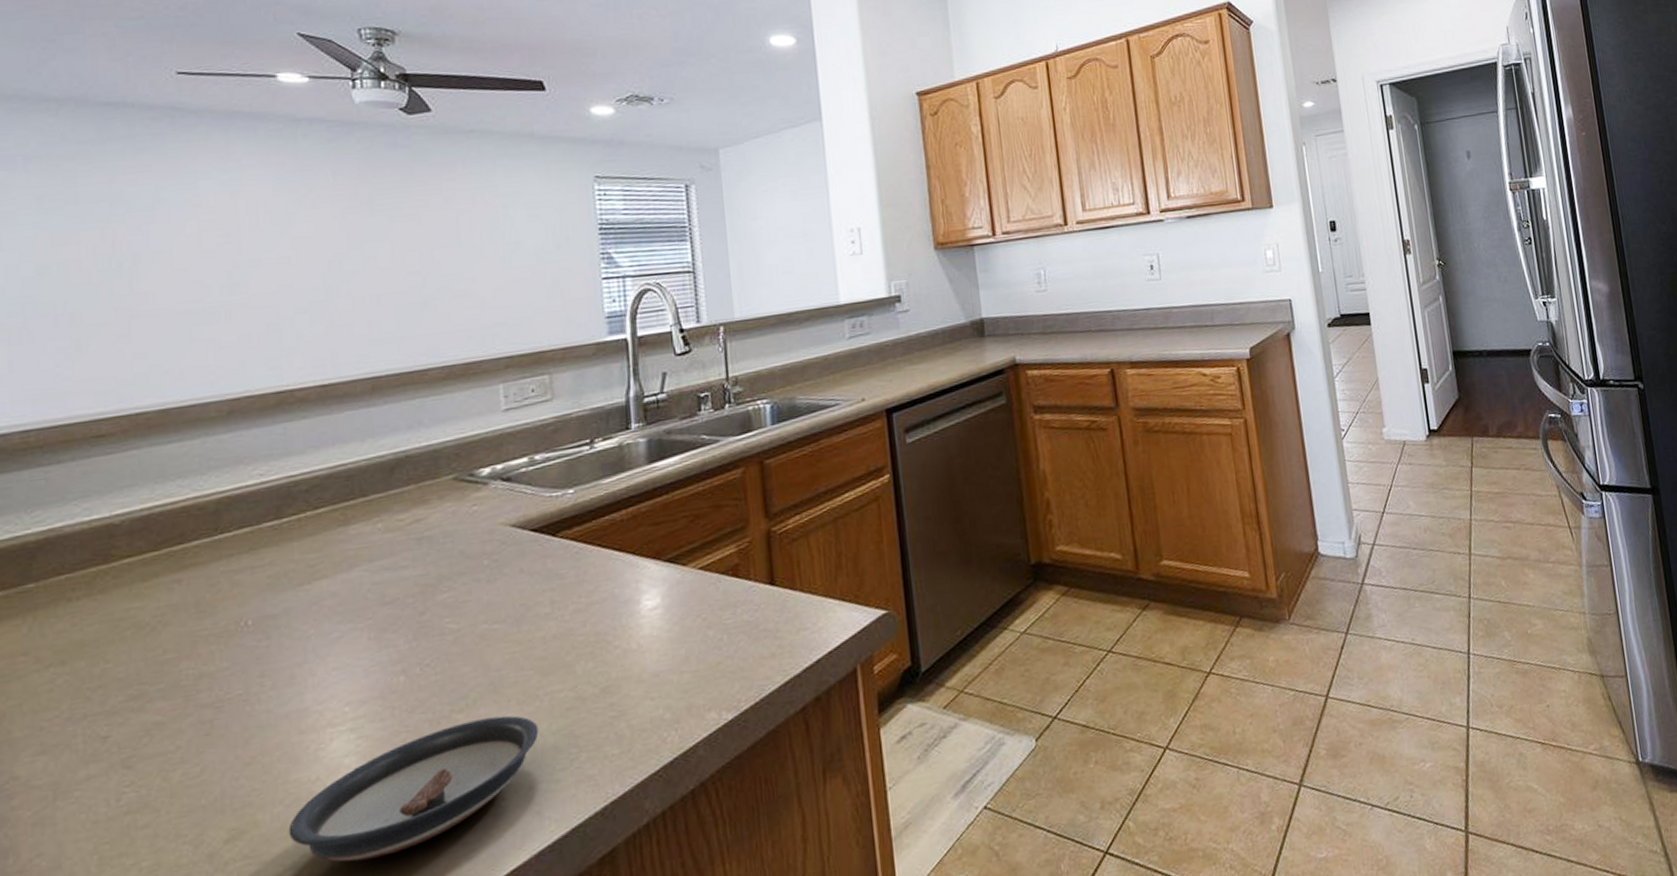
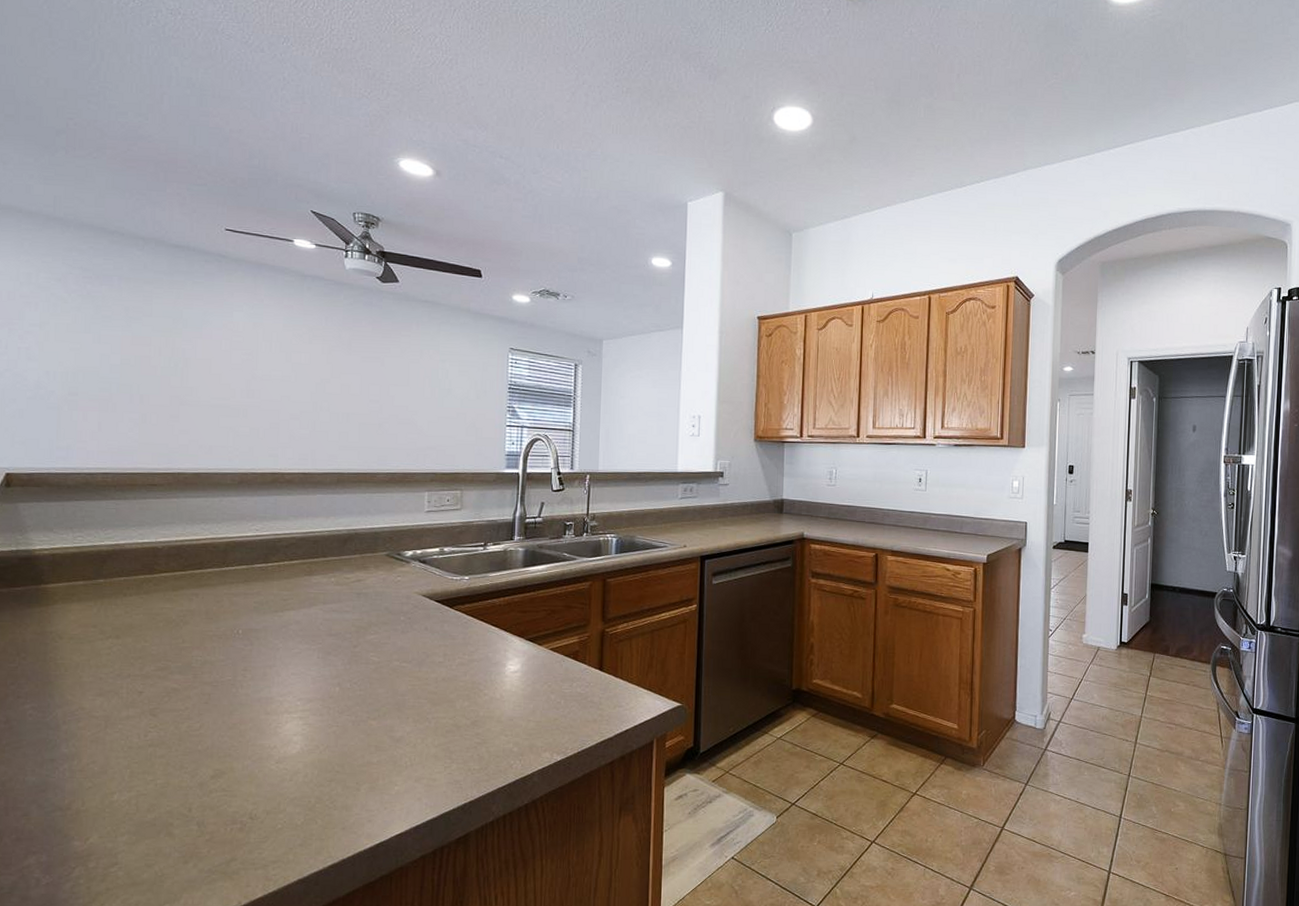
saucer: present [288,715,539,863] -> none [253,727,426,808]

